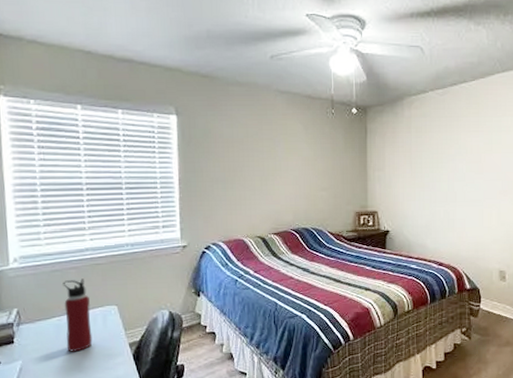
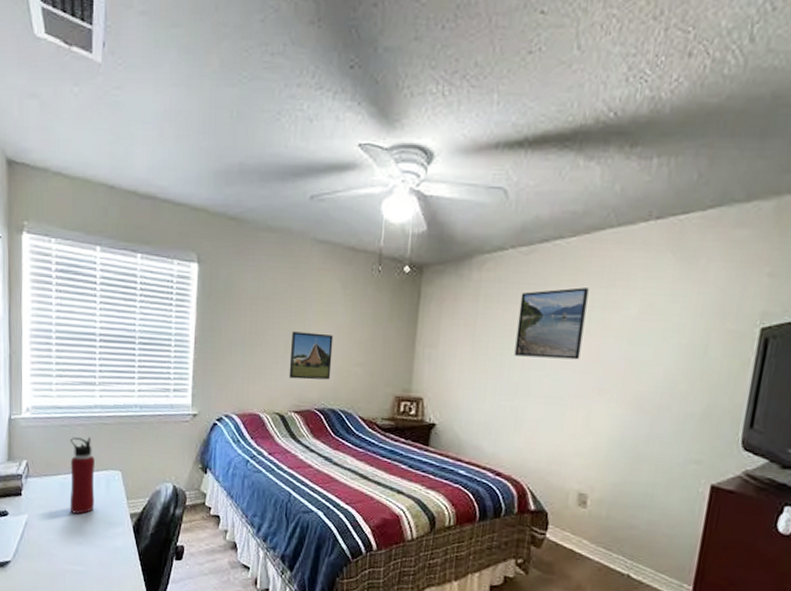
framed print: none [265,166,302,206] -> present [289,331,334,380]
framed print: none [442,118,488,172] -> present [514,287,589,360]

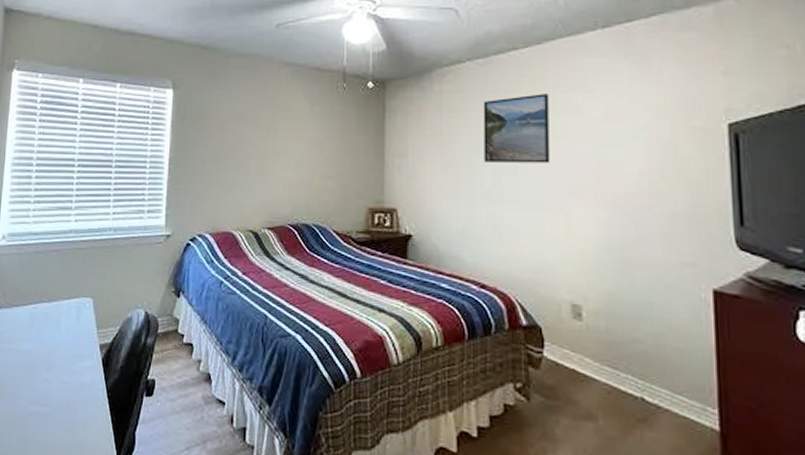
water bottle: present [70,437,95,514] -> none [38,263,67,347]
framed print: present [289,331,334,380] -> none [261,148,304,195]

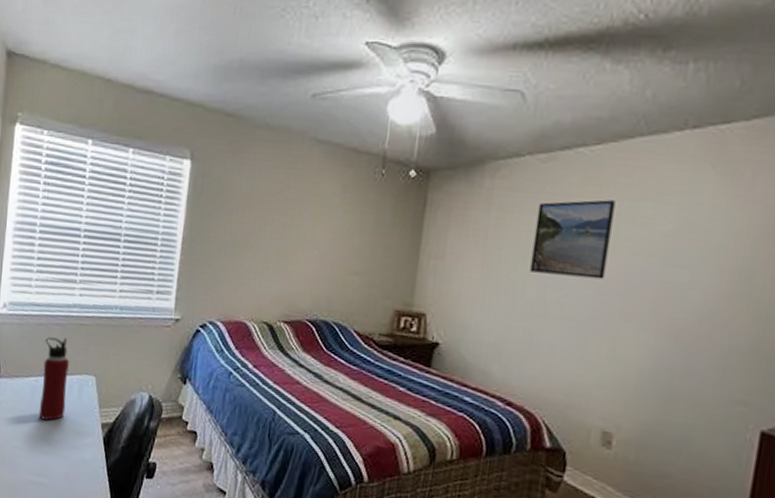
water bottle: none [38,263,67,347] -> present [39,337,69,421]

